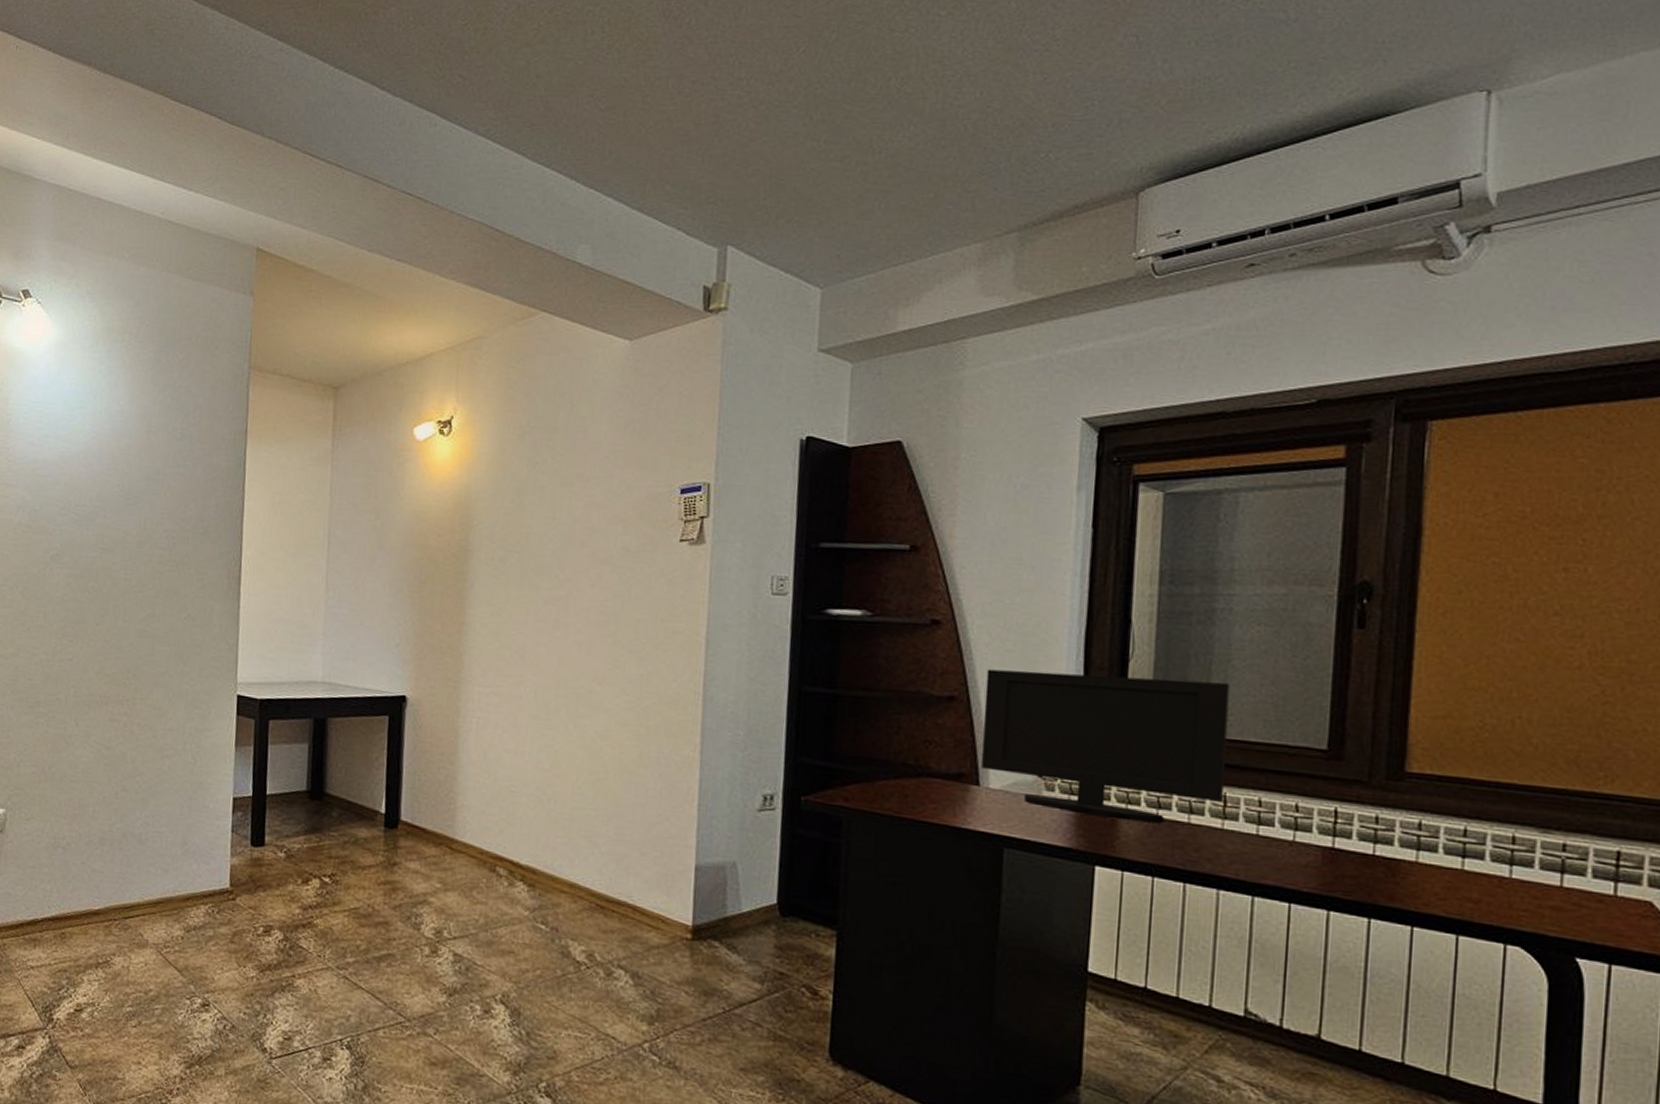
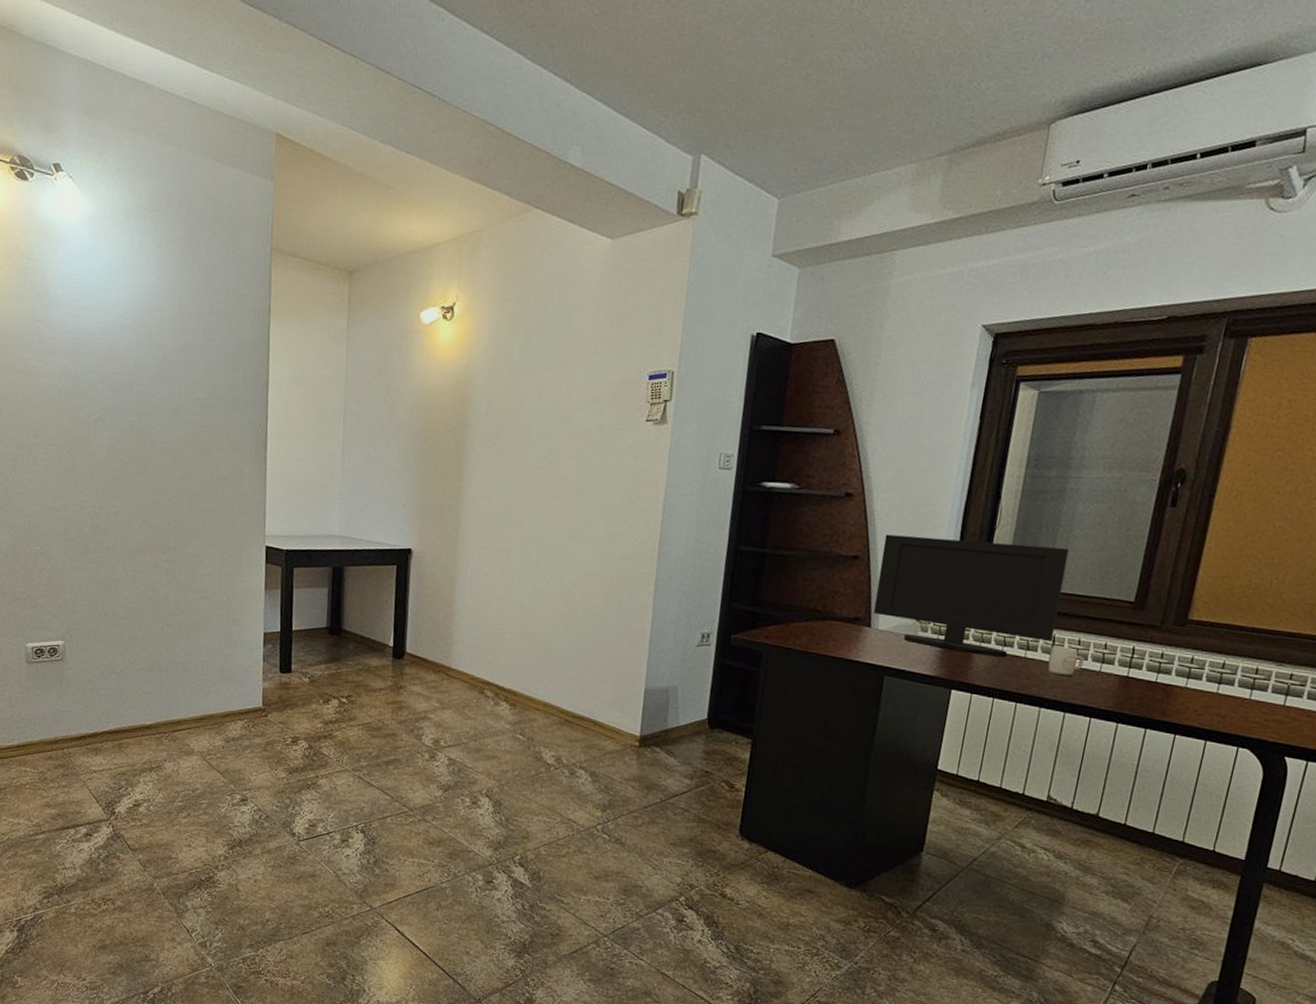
mug: none [1221,808,1271,849] -> present [1047,646,1085,677]

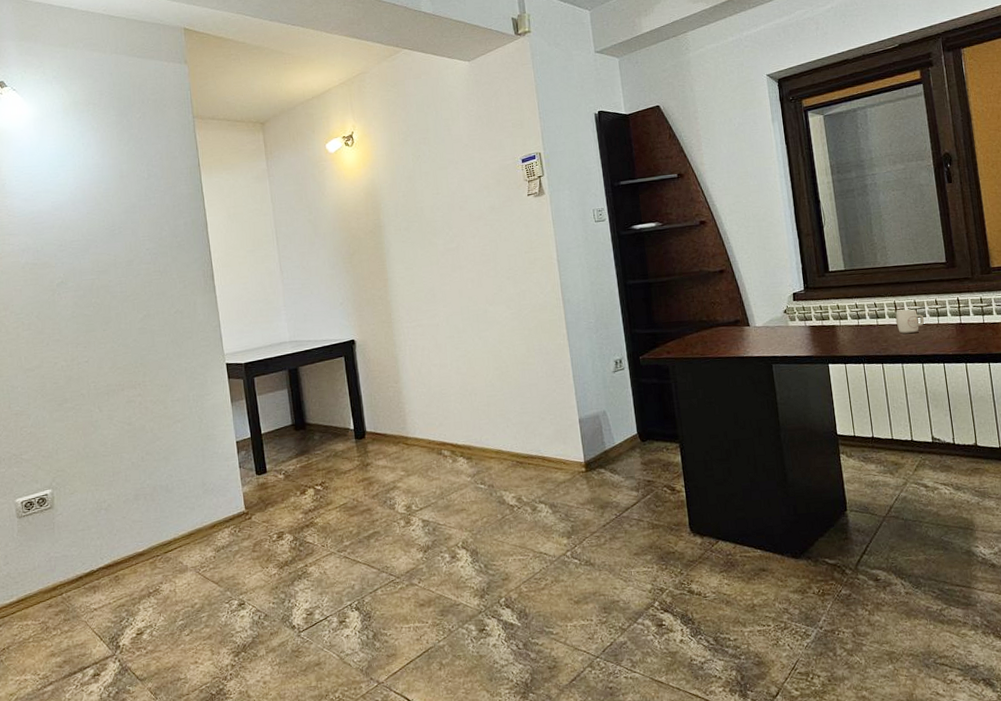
monitor: present [874,534,1069,657] -> none [740,230,895,332]

